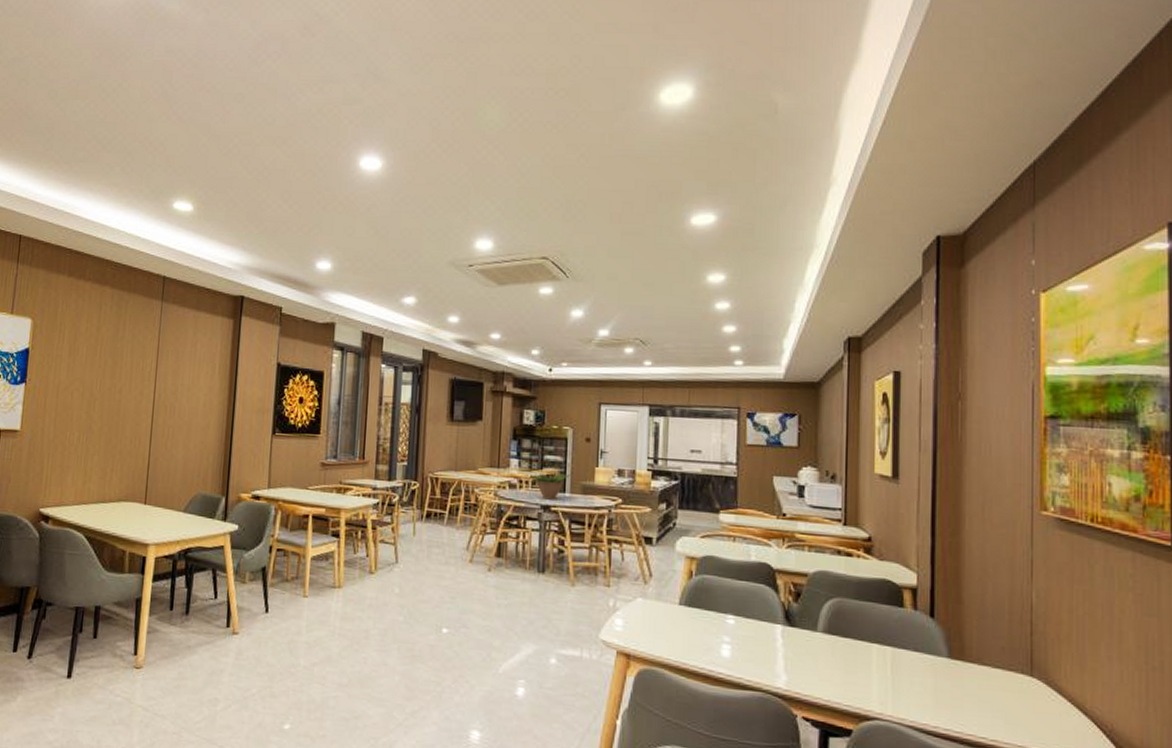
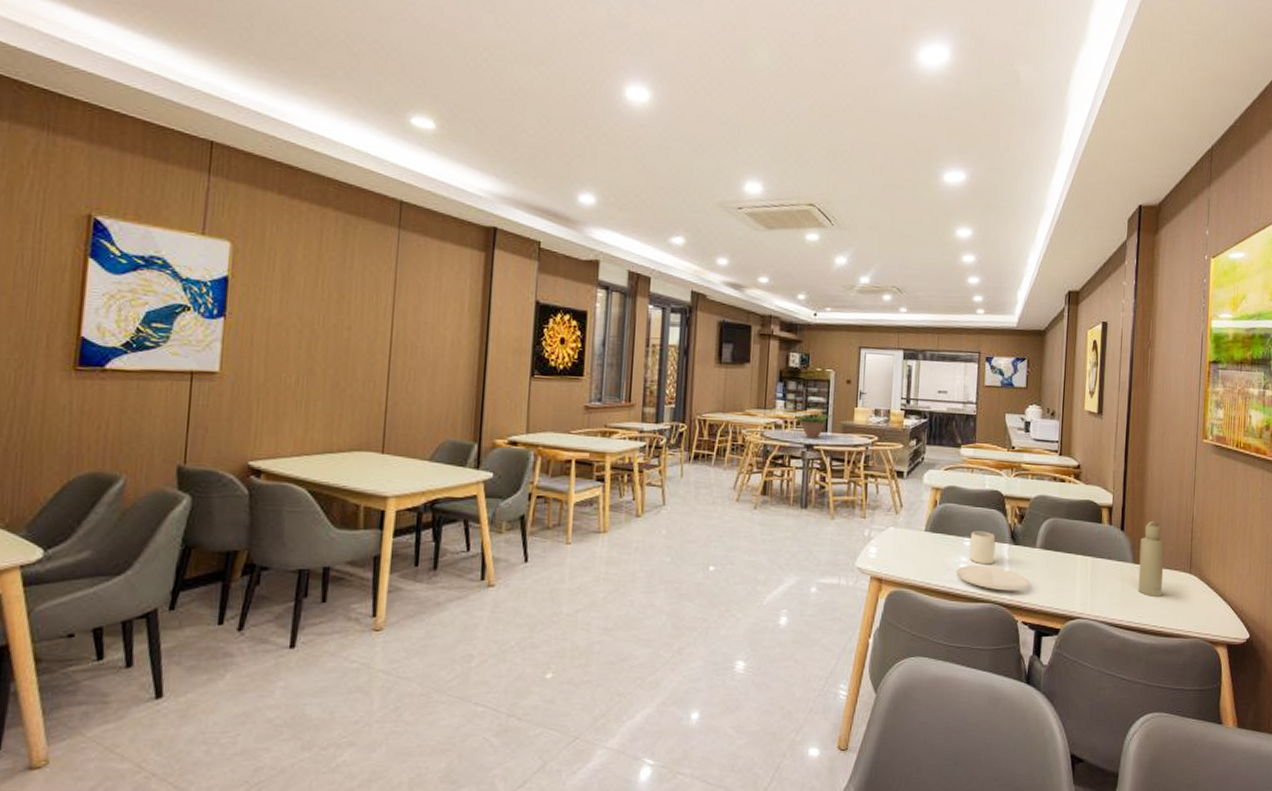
plate: none [717,646,811,681] -> present [955,565,1030,591]
mug: none [733,607,766,648] -> present [969,530,996,565]
bottle: none [957,607,993,702] -> present [1138,520,1164,597]

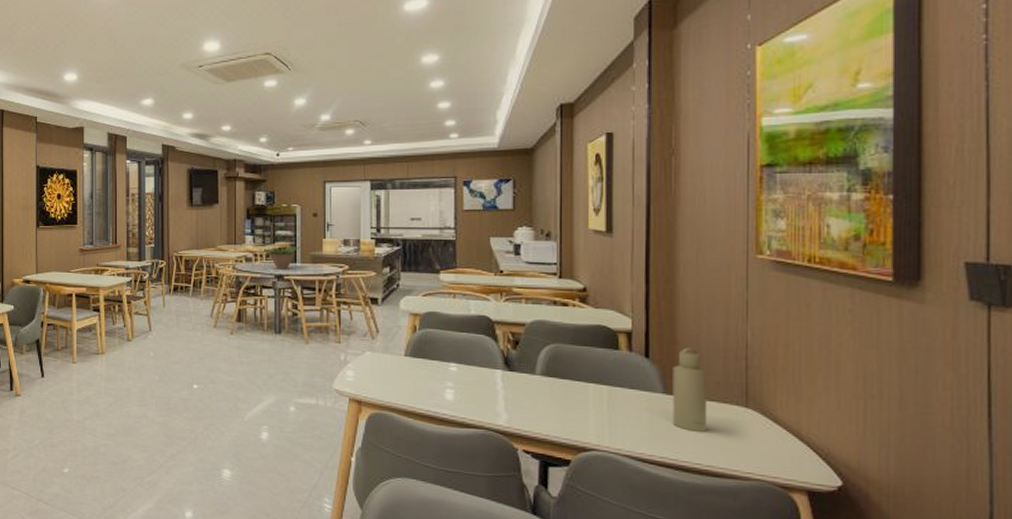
plate: present [955,565,1030,591] -> none [441,390,531,419]
mug: present [969,530,996,565] -> none [456,356,486,391]

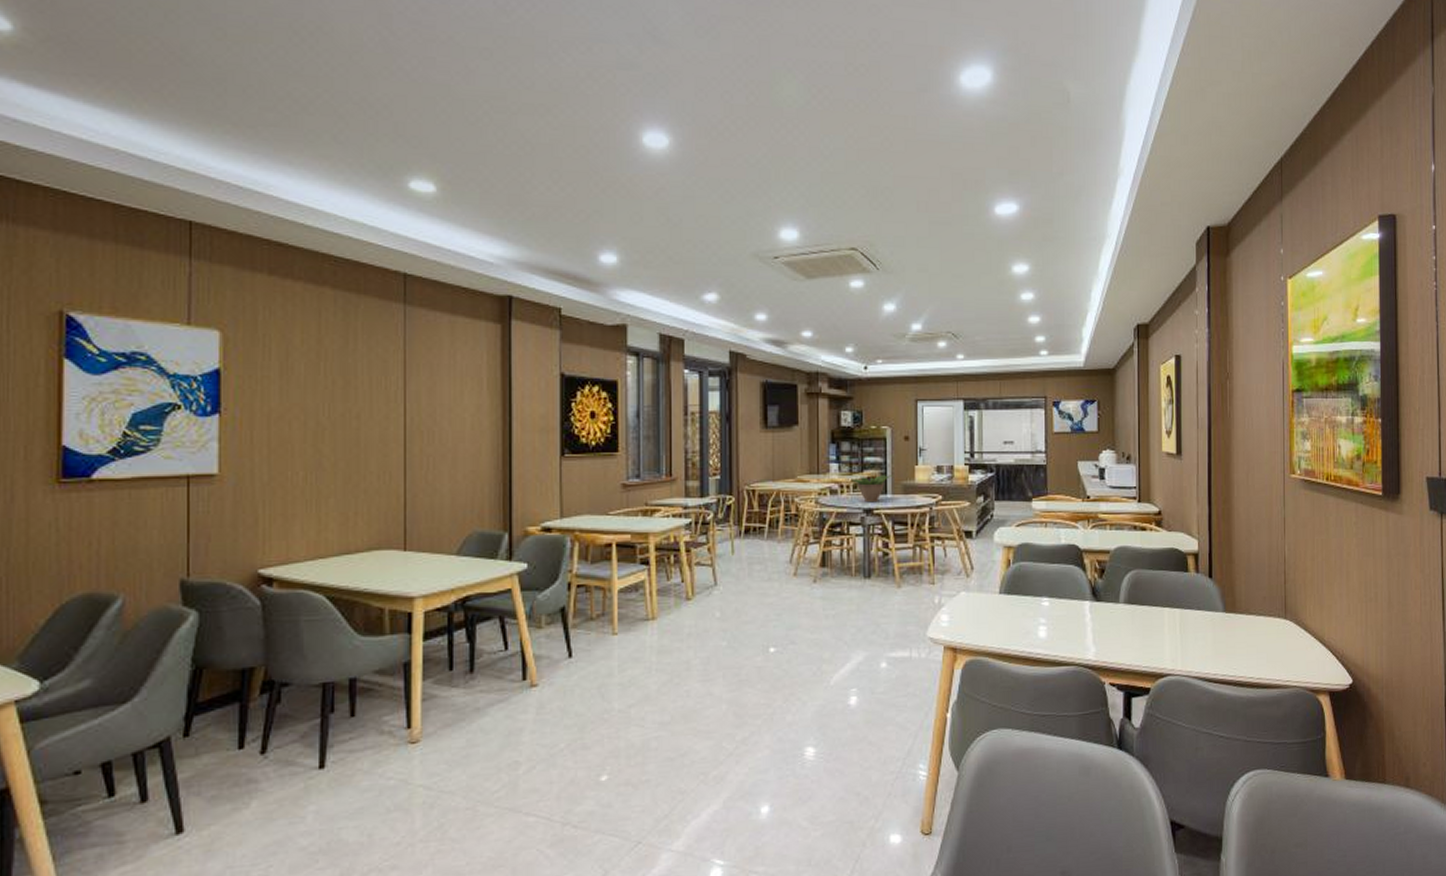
bottle: present [672,347,708,432] -> none [1230,565,1257,647]

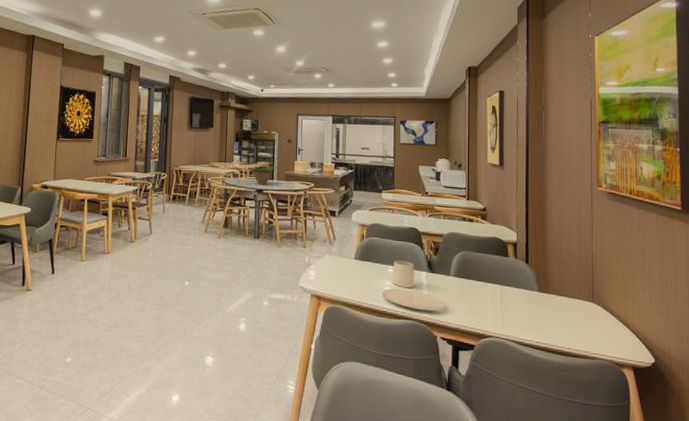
plate: none [1035,625,1116,652] -> present [381,288,447,312]
mug: none [1048,589,1076,625] -> present [393,260,415,289]

